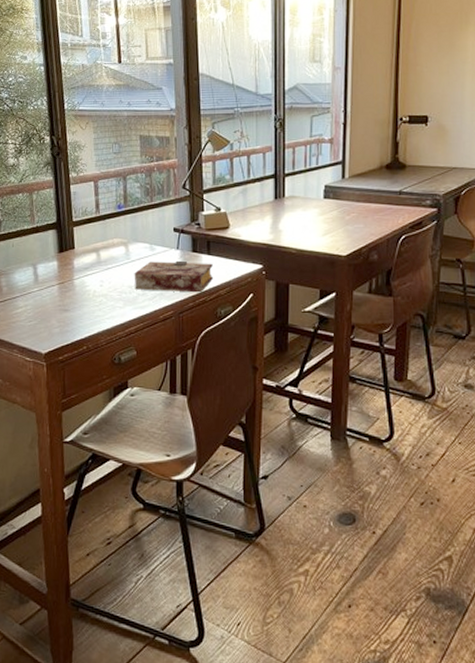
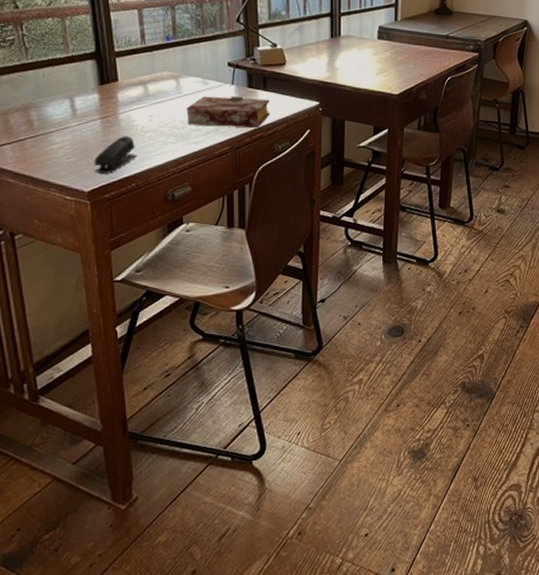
stapler: none [51,301,89,337] -> present [94,136,138,174]

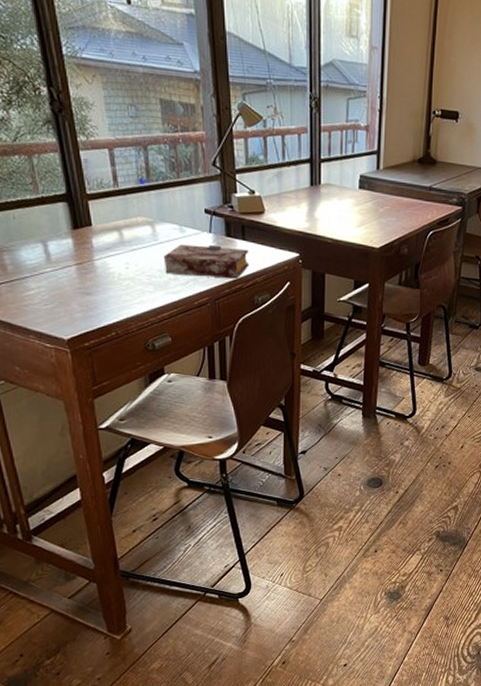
stapler: present [94,136,138,174] -> none [72,283,116,322]

